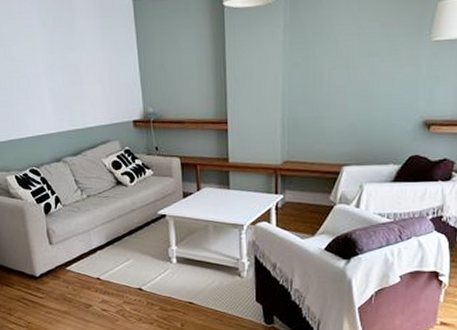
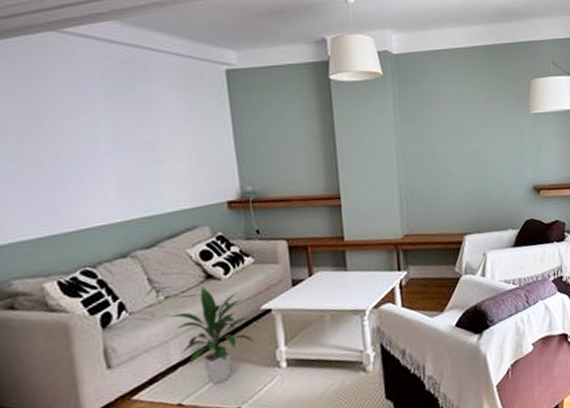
indoor plant: none [91,191,154,267] -> present [170,287,257,384]

